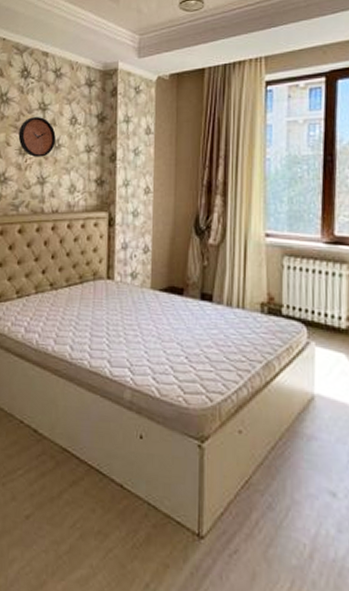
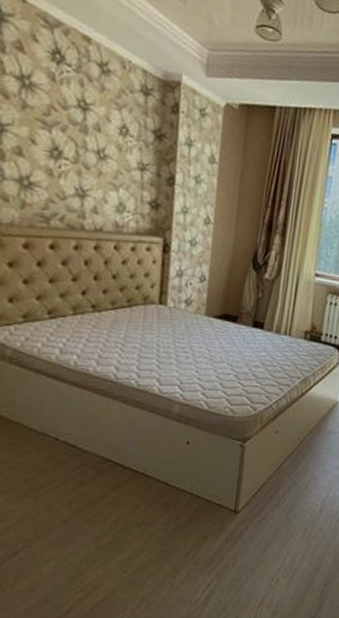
clock: present [18,117,56,157] -> none [48,114,101,166]

